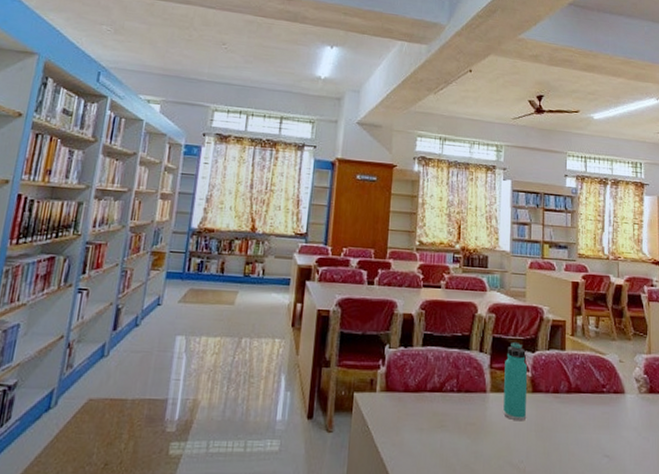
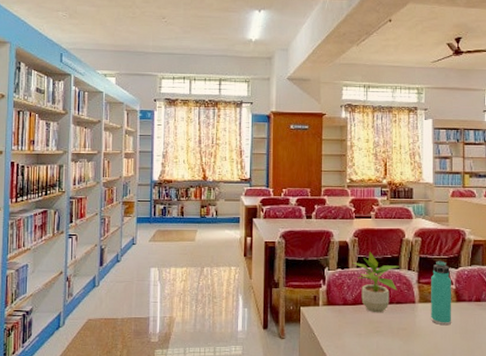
potted plant: none [417,328,470,403] -> present [352,252,399,313]

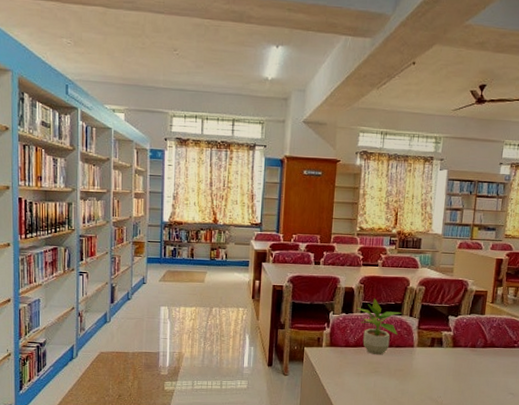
thermos bottle: present [431,260,451,326] -> none [427,308,450,368]

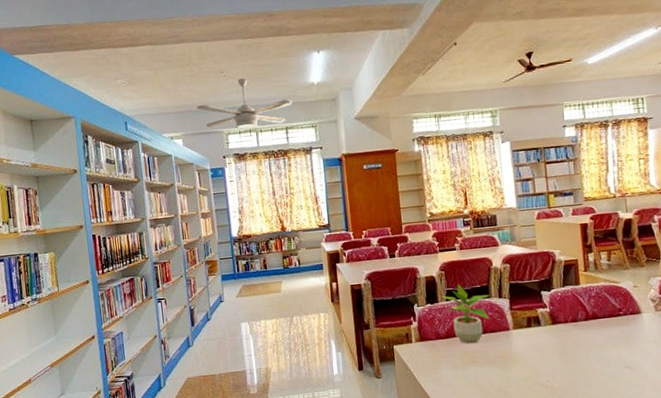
ceiling fan: none [144,61,243,115] -> present [197,78,293,130]

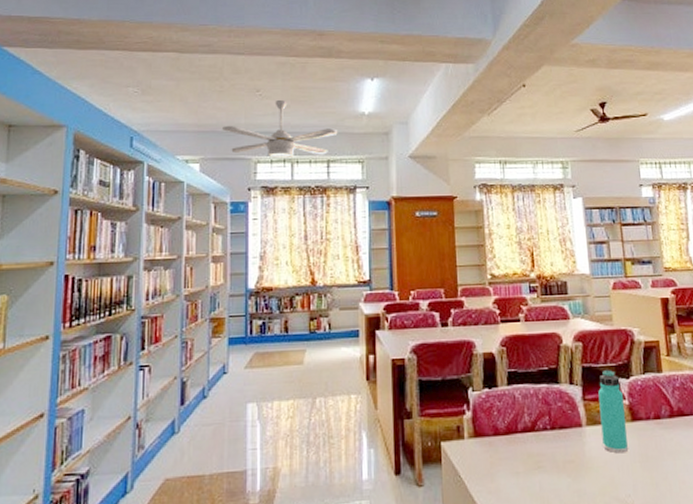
potted plant: present [441,284,491,344] -> none [501,364,560,443]
thermos bottle: none [523,284,548,350] -> present [598,369,628,454]

